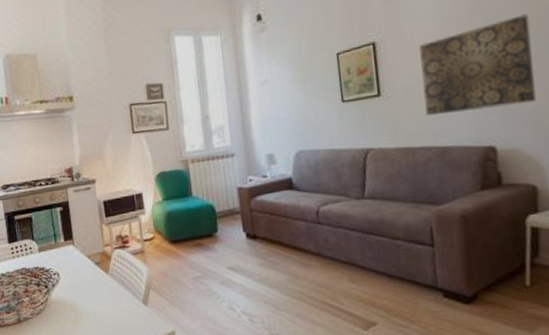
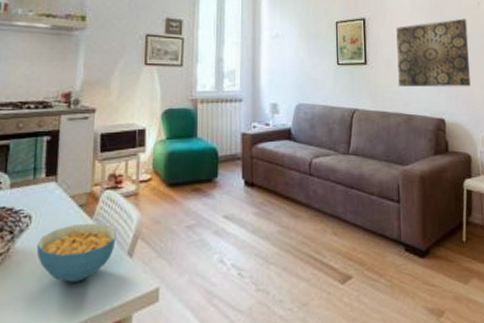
cereal bowl: none [67,277,131,326] -> present [36,223,116,283]

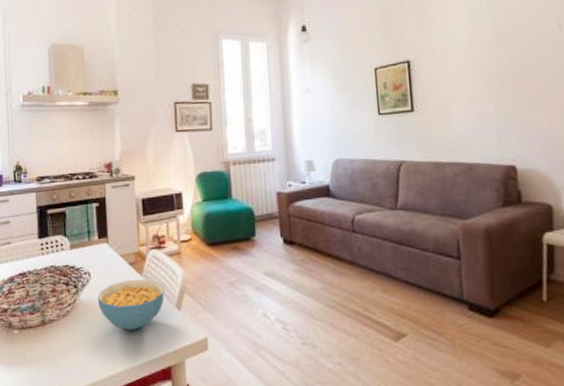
wall art: present [395,18,471,88] -> none [448,46,551,133]

